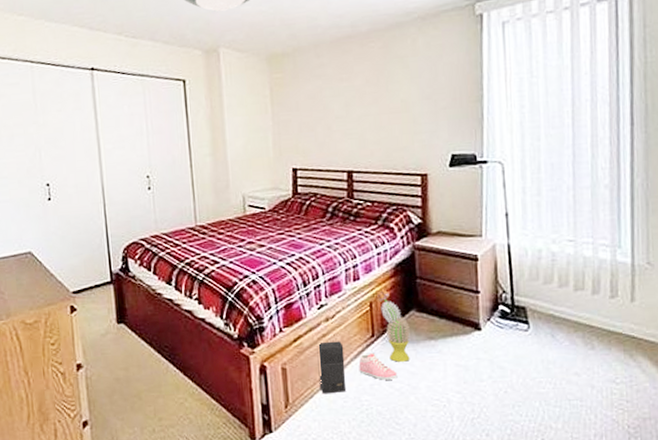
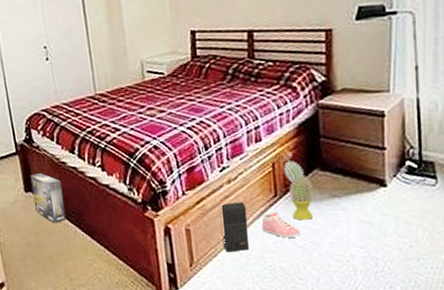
box: none [124,303,159,358] -> present [30,172,66,224]

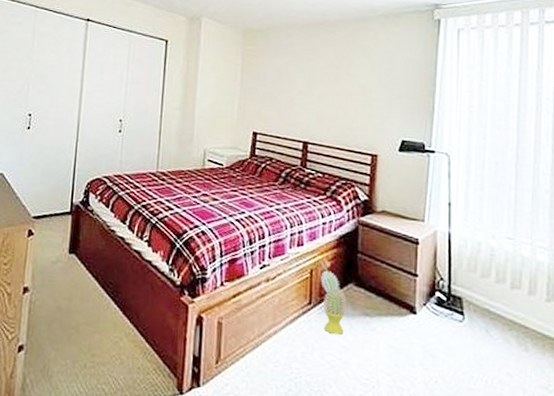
box: present [30,172,66,224] -> none [74,236,107,292]
speaker: present [220,201,249,253] -> none [252,302,281,357]
sneaker: present [261,212,301,238] -> none [293,320,330,351]

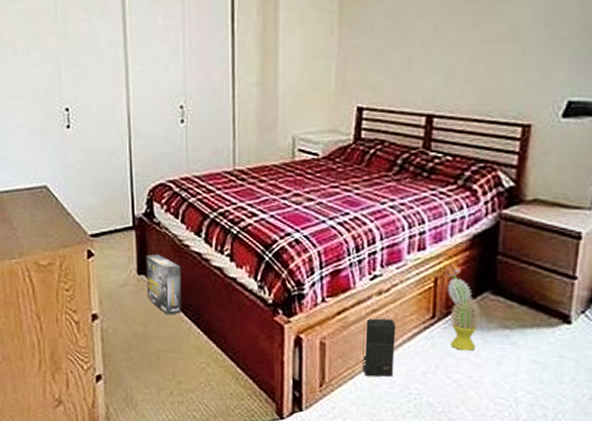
box: none [74,236,107,292] -> present [146,253,182,316]
speaker: none [252,302,281,357] -> present [362,318,396,377]

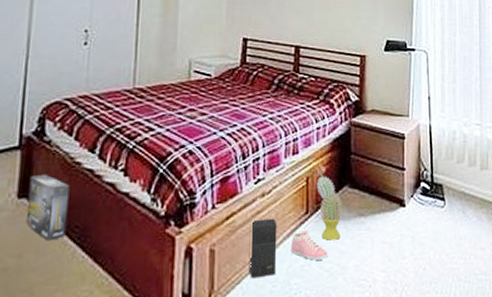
sneaker: none [411,336,458,370] -> present [291,230,328,260]

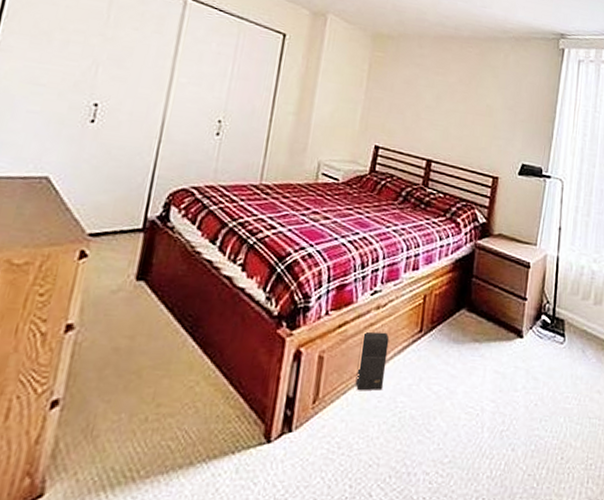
box: present [25,173,70,241] -> none [141,259,188,327]
sneaker: present [291,230,328,260] -> none [400,349,438,381]
decorative plant: present [313,165,342,240] -> none [431,284,458,363]

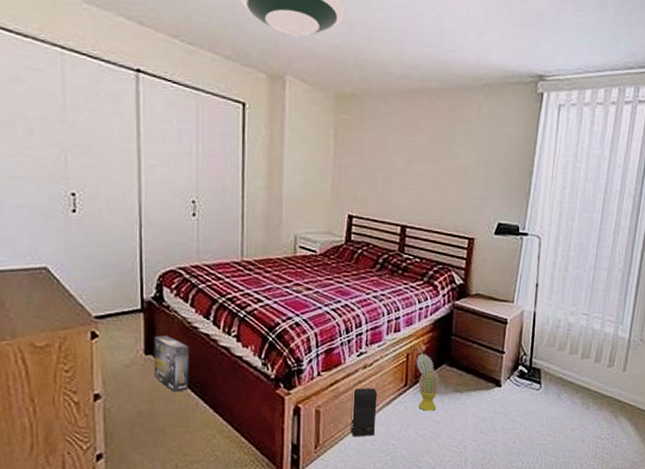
box: none [141,259,188,327] -> present [154,335,189,392]
decorative plant: none [431,284,458,363] -> present [413,343,440,411]

